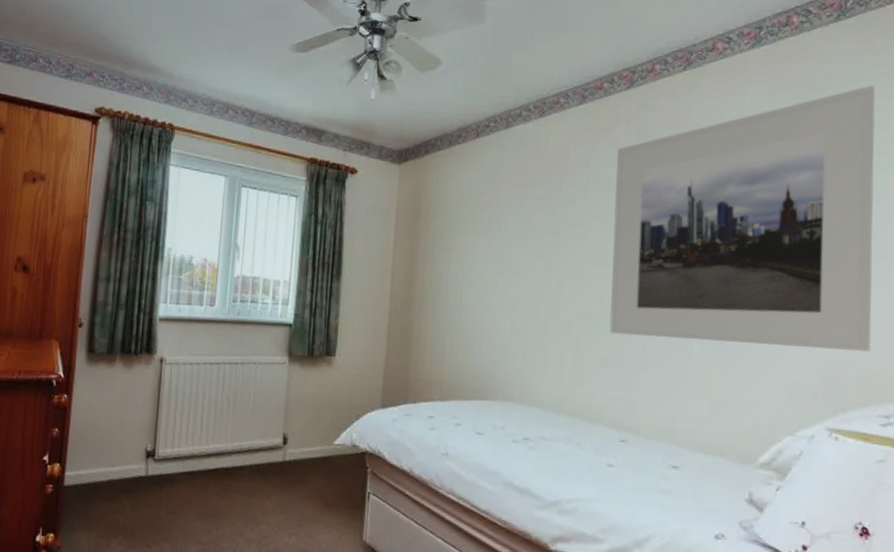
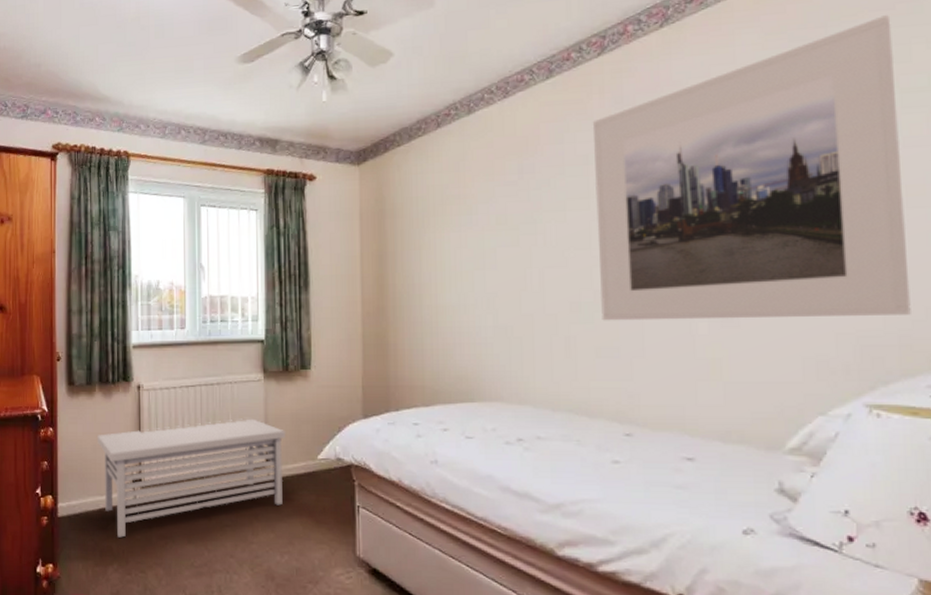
storage bench: none [113,398,305,511] -> present [97,417,285,538]

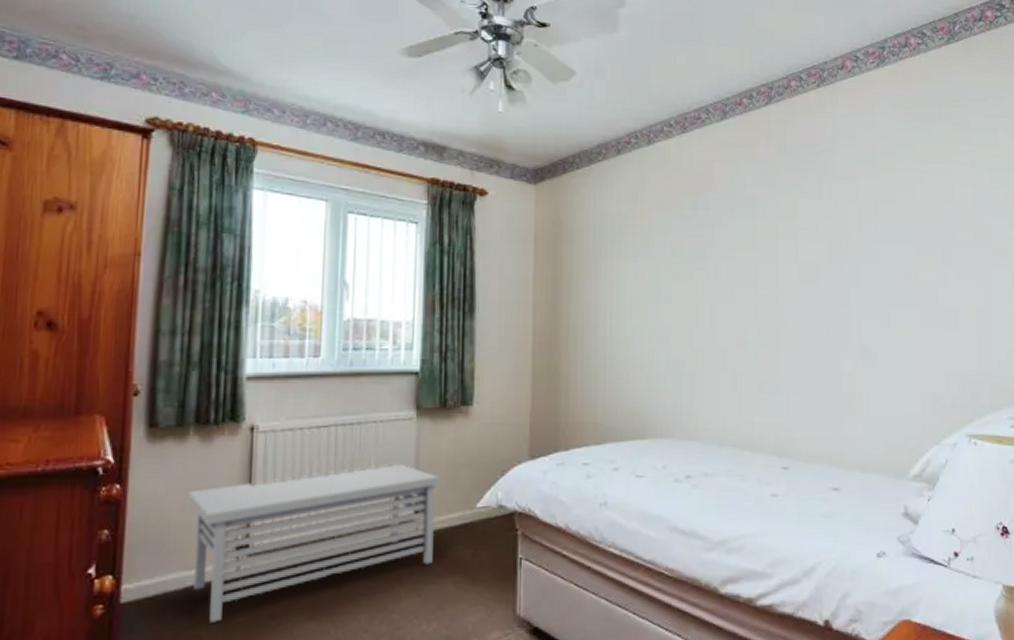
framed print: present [592,15,911,321] -> none [760,105,997,358]

